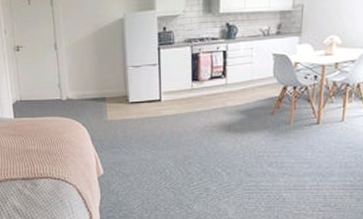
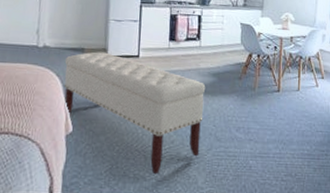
bench: none [88,99,234,208] -> present [64,51,206,175]

